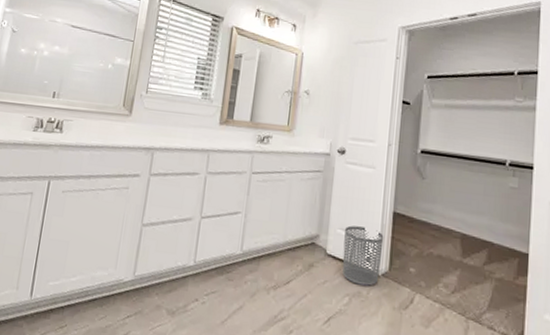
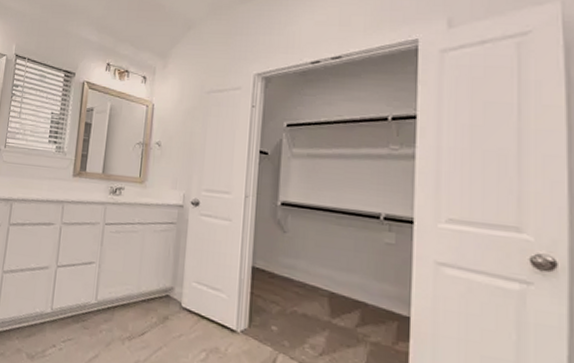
waste bin: present [342,225,384,286] -> none [198,279,242,343]

